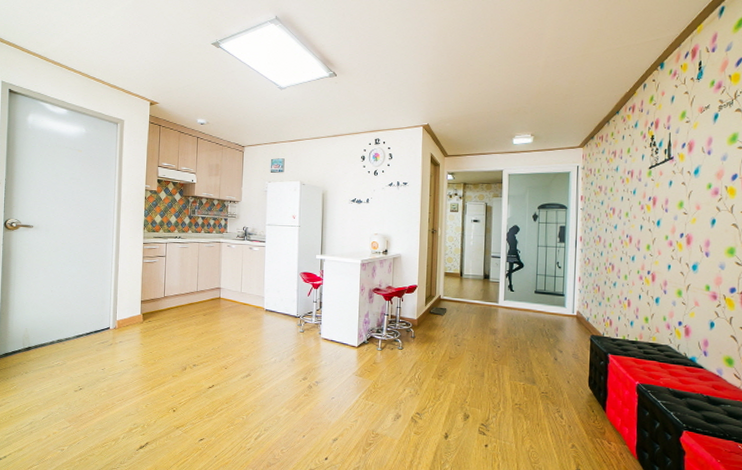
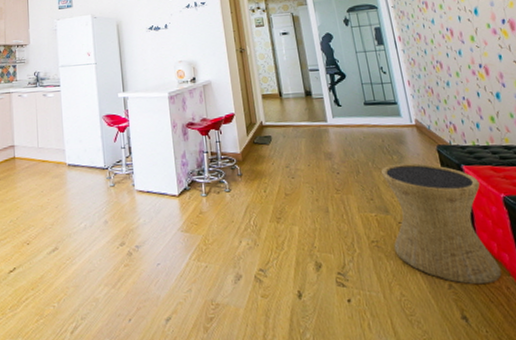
side table: none [533,345,620,449] -> present [380,163,502,285]

